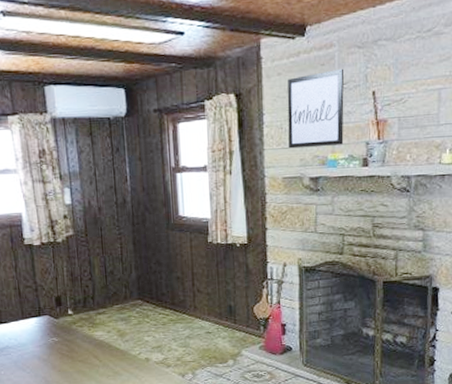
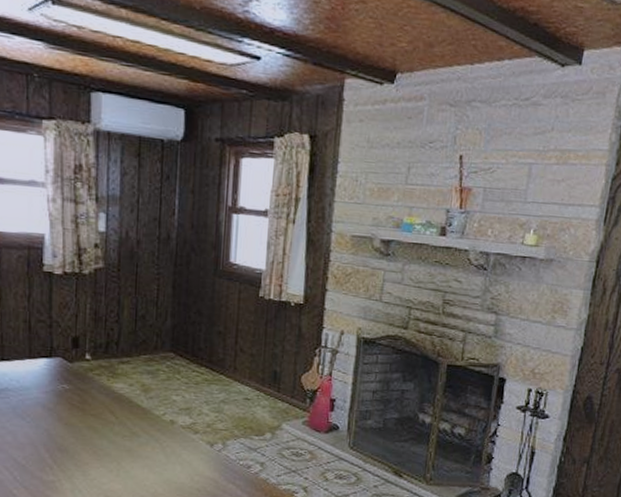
wall art: present [287,68,344,149] -> none [362,125,433,209]

